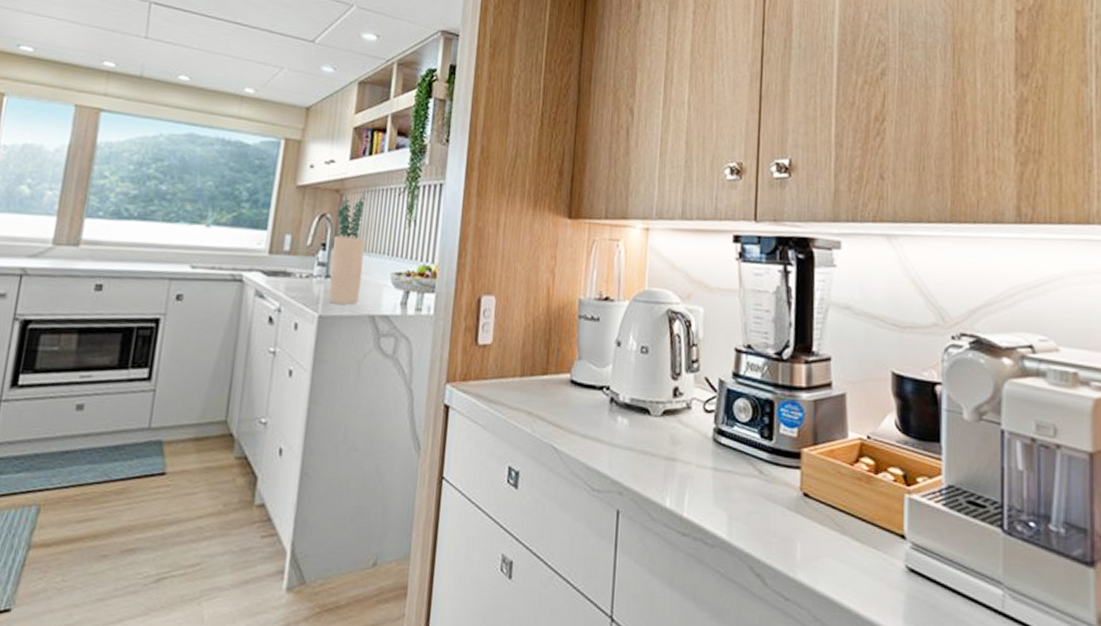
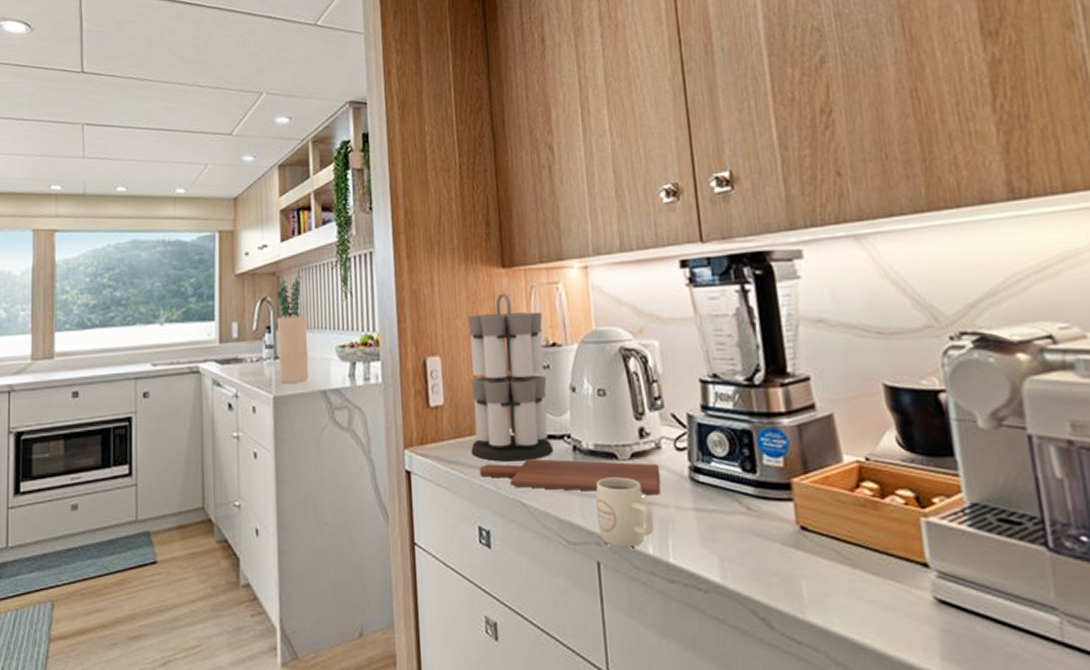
spice rack: none [512,242,601,408] -> present [468,292,554,462]
cutting board: none [517,406,688,452] -> present [479,459,661,495]
mug: none [623,431,674,499] -> present [595,477,654,547]

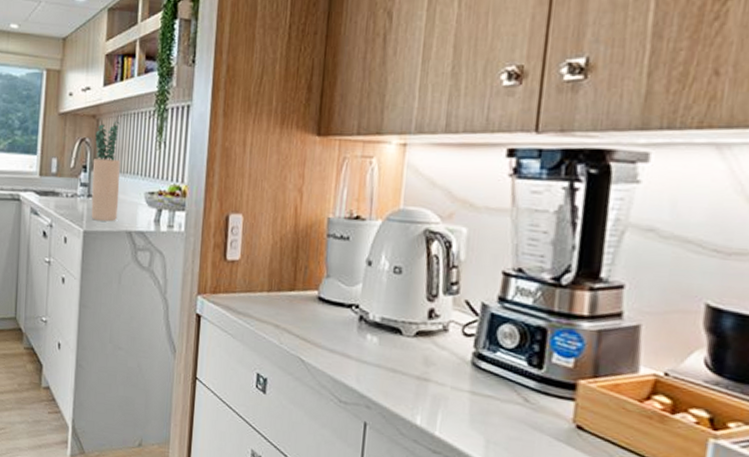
spice rack: present [468,292,554,462] -> none [260,160,352,323]
cutting board: present [479,459,661,495] -> none [265,319,444,374]
mug: present [595,477,654,547] -> none [371,349,427,416]

